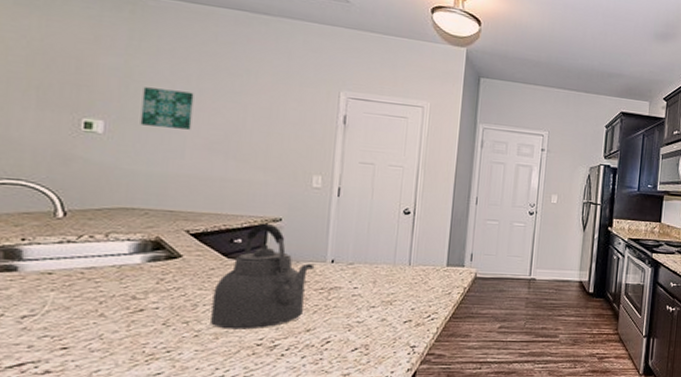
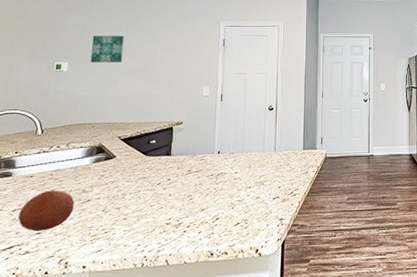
fruit: none [31,292,120,346] -> present [18,189,75,232]
kettle: present [209,223,315,330] -> none [134,126,206,212]

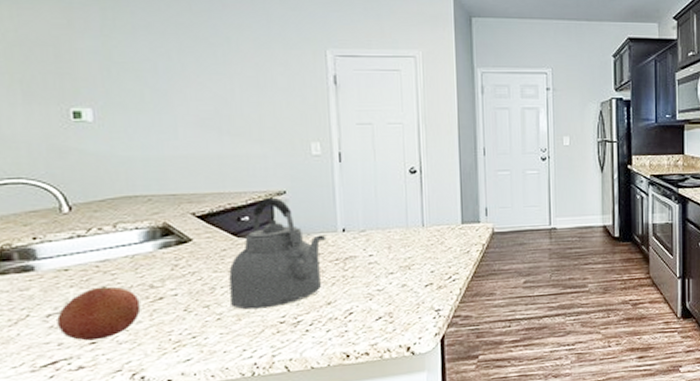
wall art: present [90,36,124,62] -> none [125,68,180,108]
kettle: none [134,126,206,212] -> present [229,197,327,310]

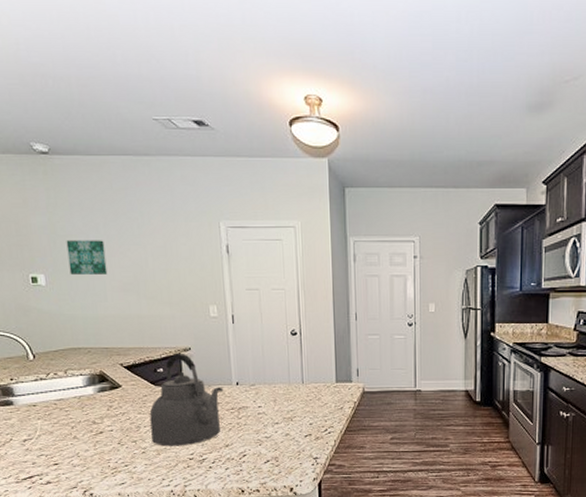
fruit: present [57,285,141,341] -> none [30,419,88,462]
wall art: none [125,68,180,108] -> present [66,240,108,275]

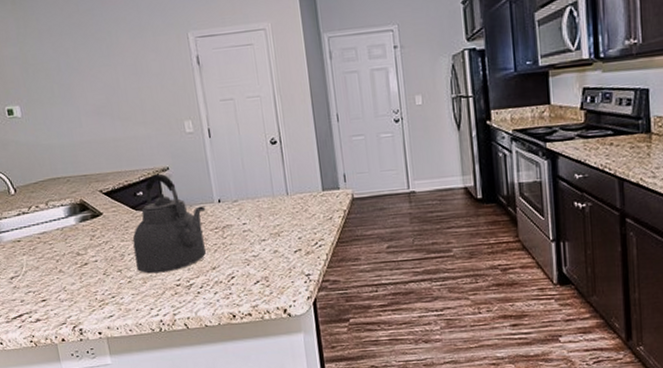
wall art: present [66,240,108,275] -> none [38,64,81,103]

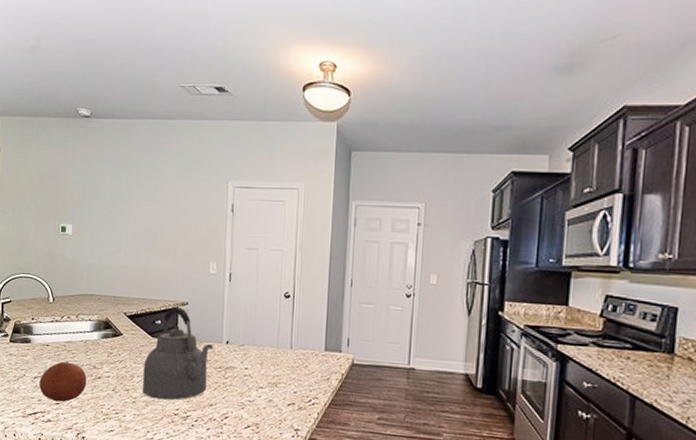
fruit: none [17,253,73,299] -> present [39,360,87,402]

